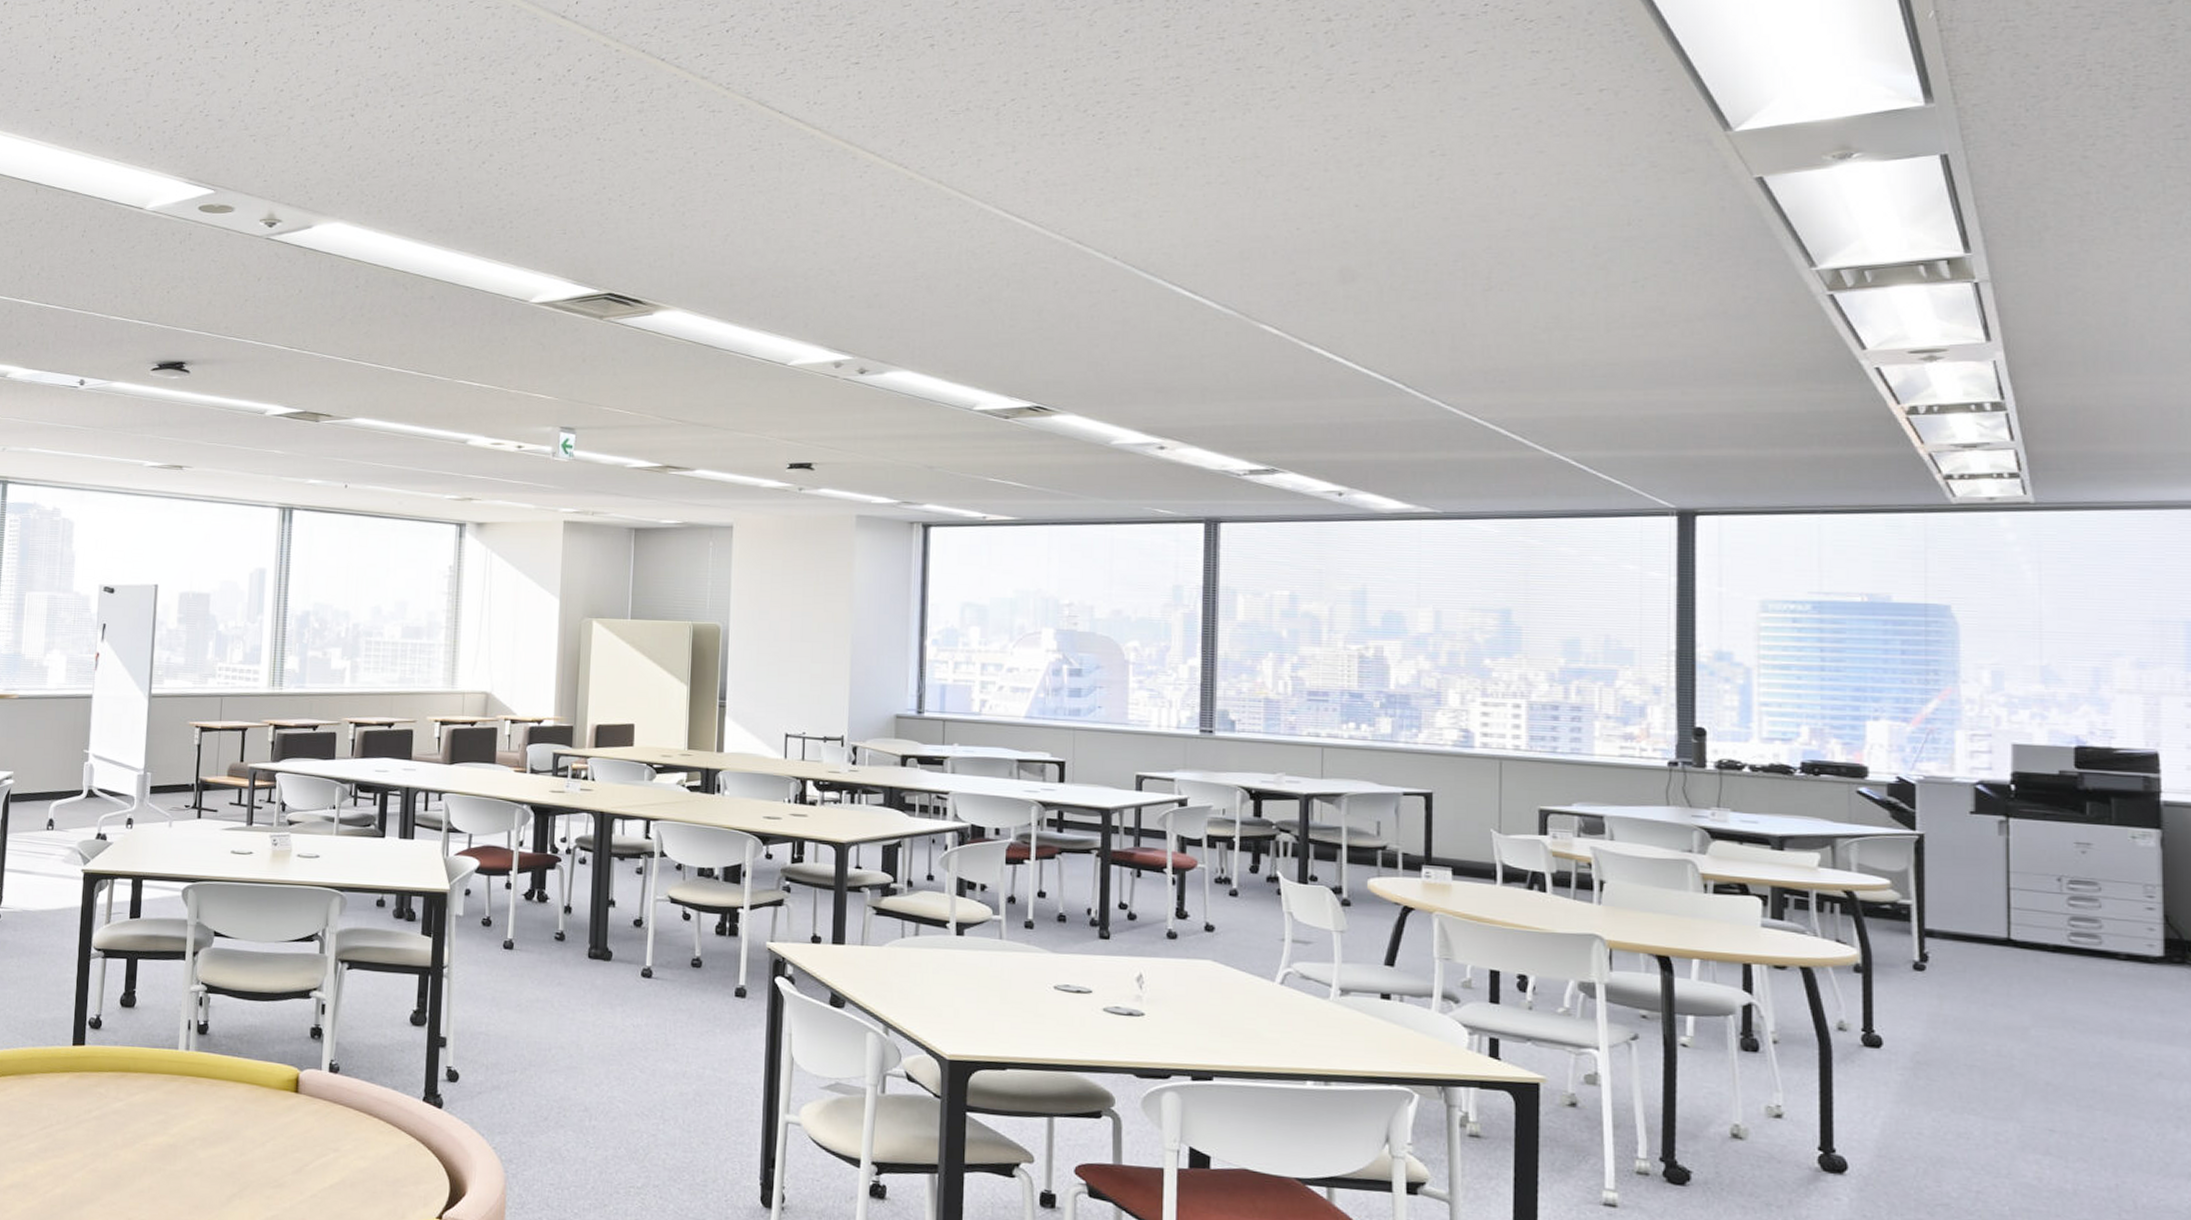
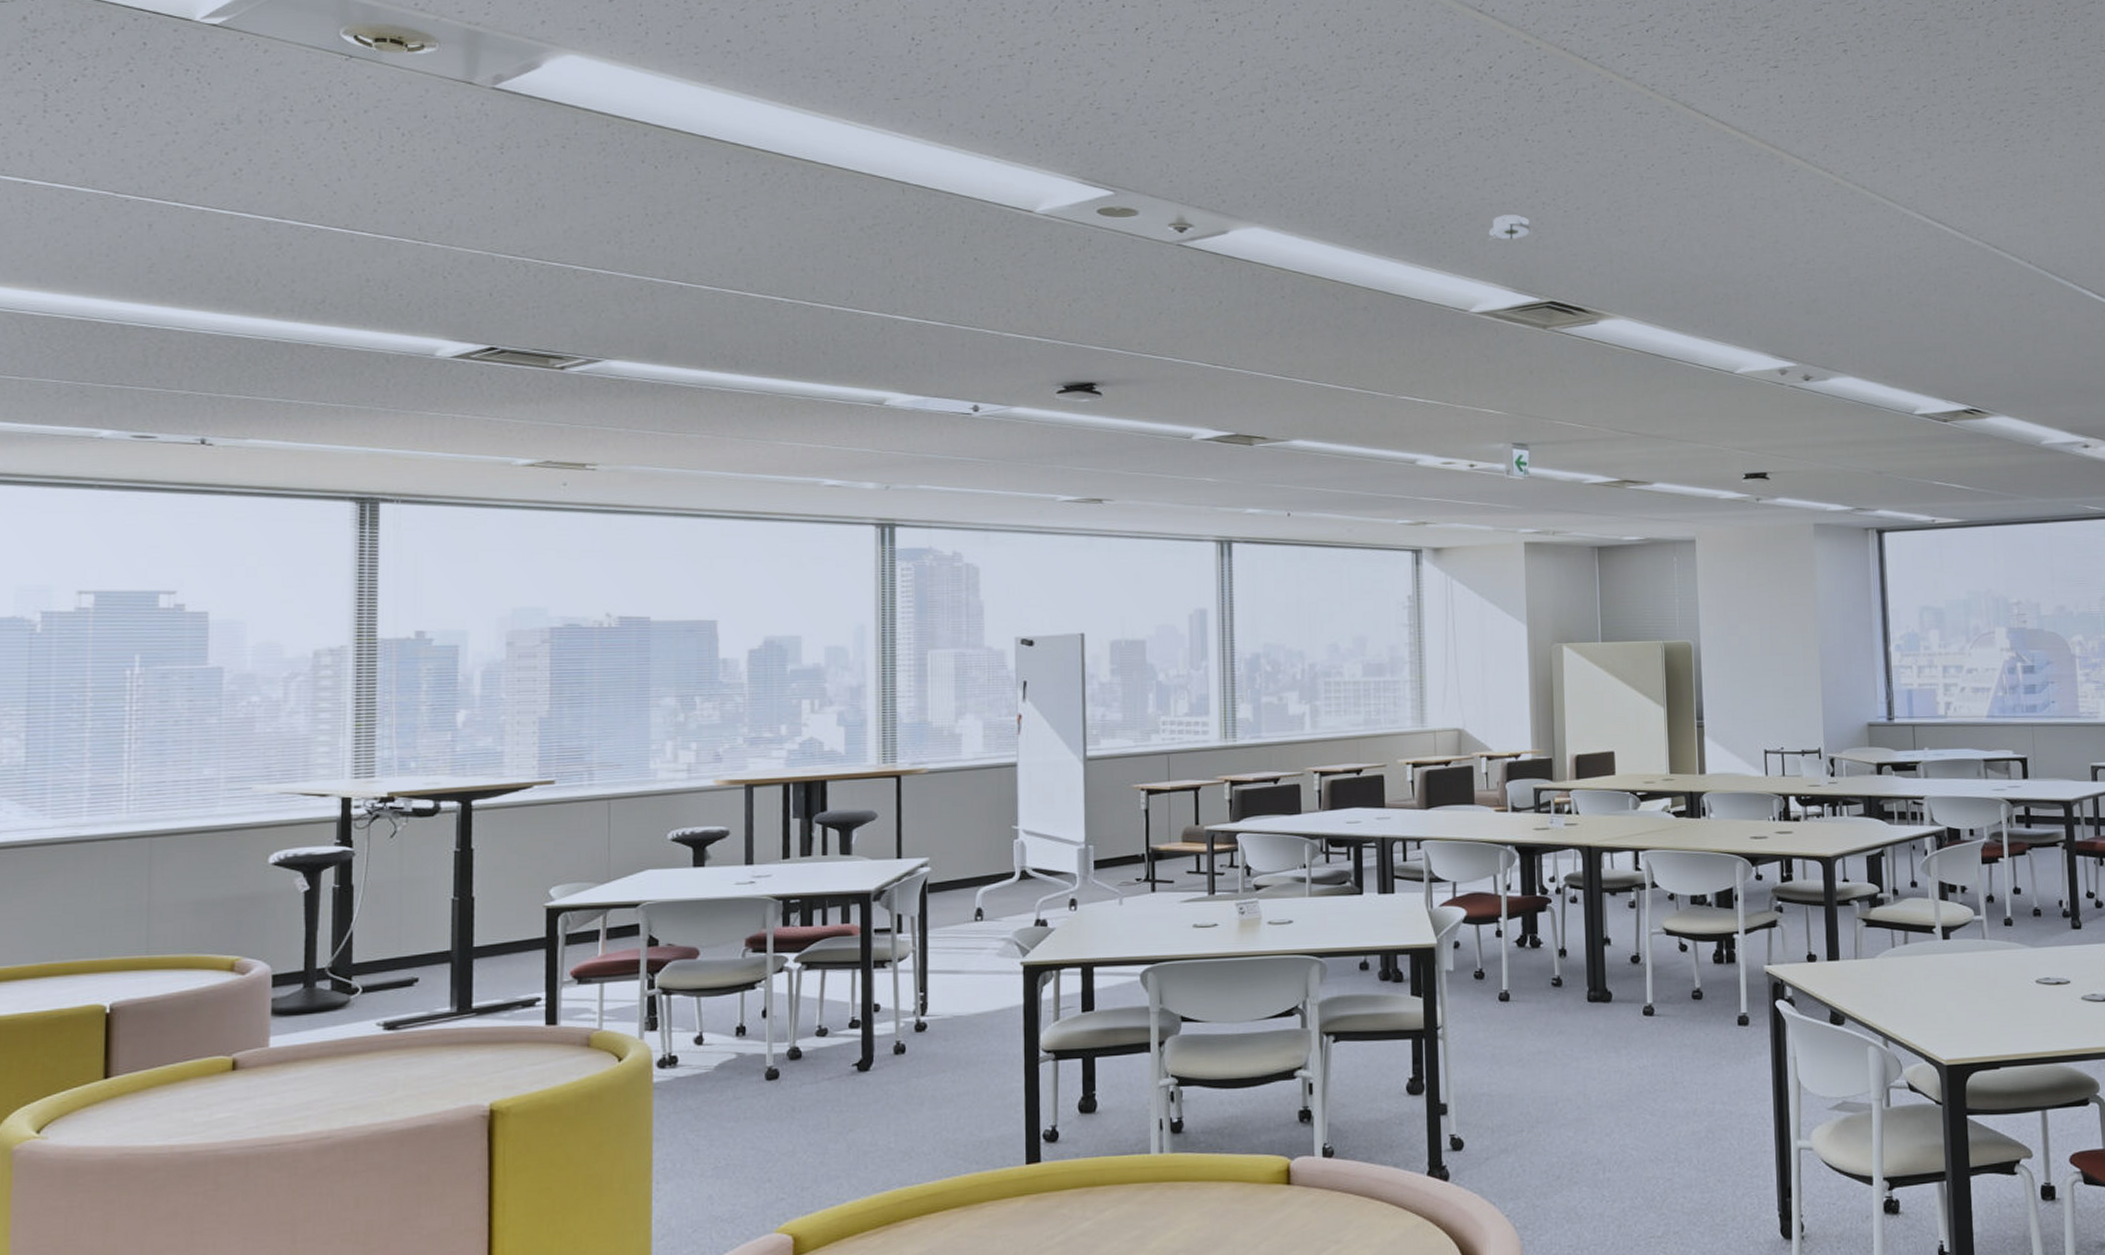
smoke detector: none [552,210,599,235] -> present [1487,215,1534,240]

